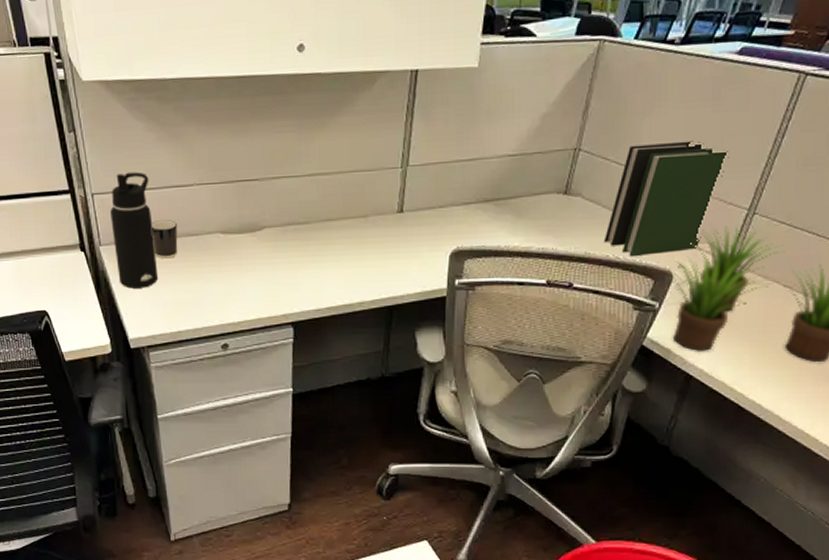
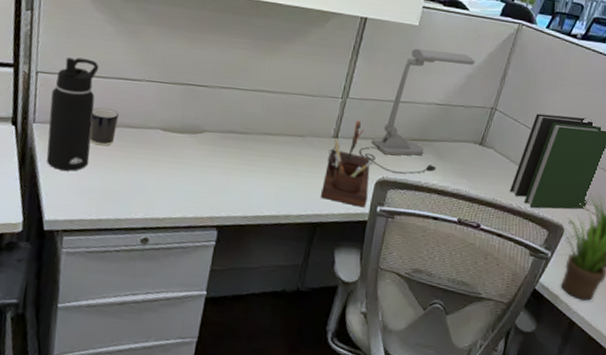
desk organizer: none [393,189,445,283] -> present [321,120,374,208]
desk lamp: none [428,90,550,241] -> present [359,48,476,174]

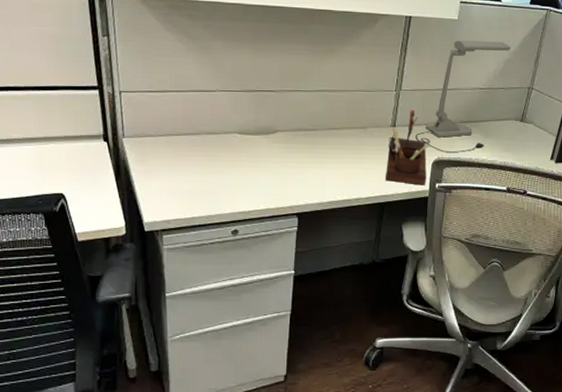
water bottle: present [46,57,99,171] -> none [136,75,177,177]
mug: present [89,107,119,146] -> none [174,119,198,153]

